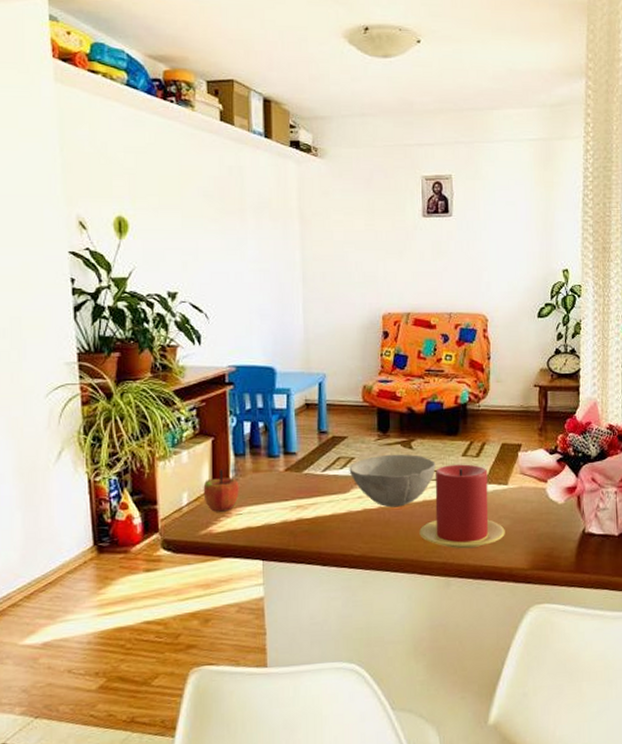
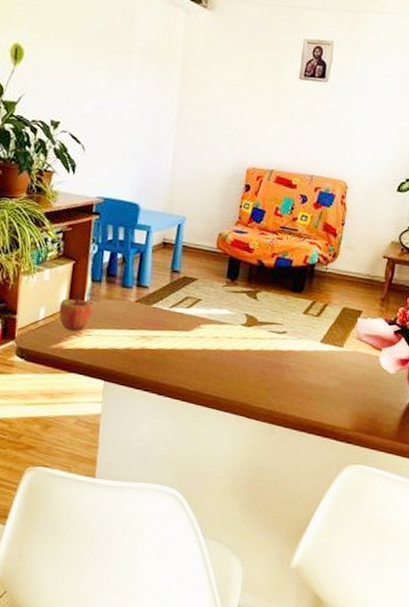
bowl: present [349,454,436,508] -> none [194,301,277,352]
candle: present [419,464,505,549] -> none [252,319,334,402]

